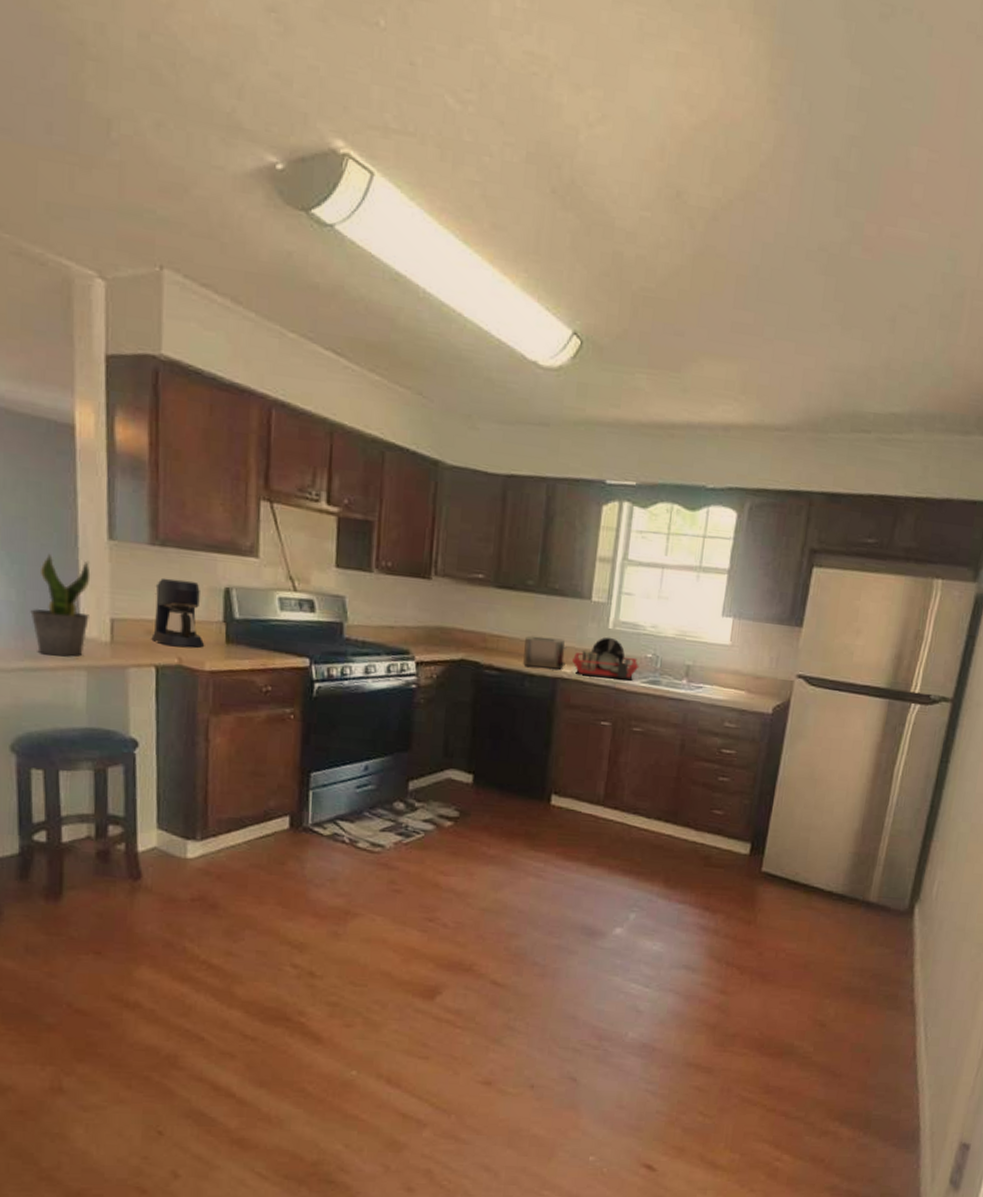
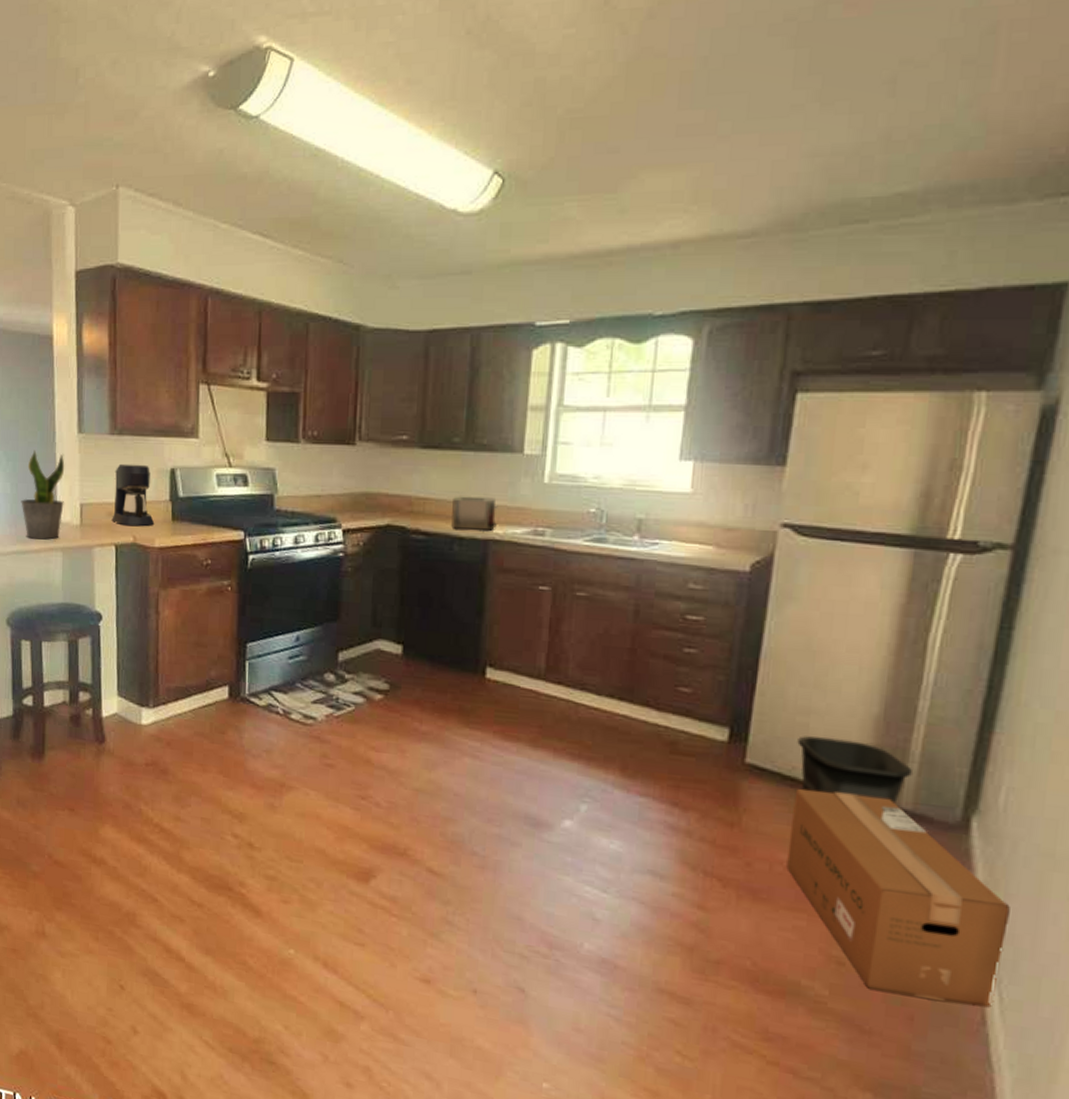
dish rack: present [572,637,640,681] -> none [505,492,581,539]
box: none [788,891,936,1046] -> present [786,789,1010,1008]
waste bin: none [800,848,878,898] -> present [797,736,912,804]

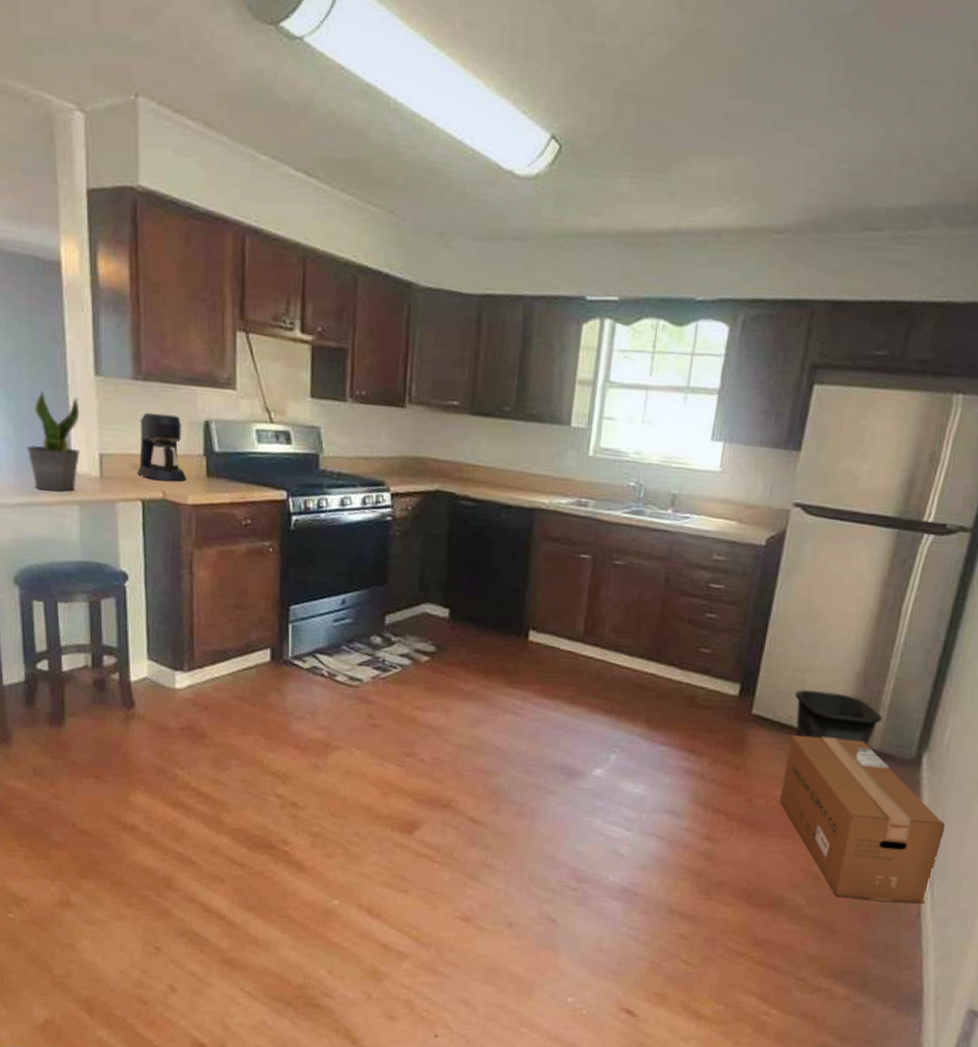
toaster: present [451,496,498,532] -> none [500,464,545,501]

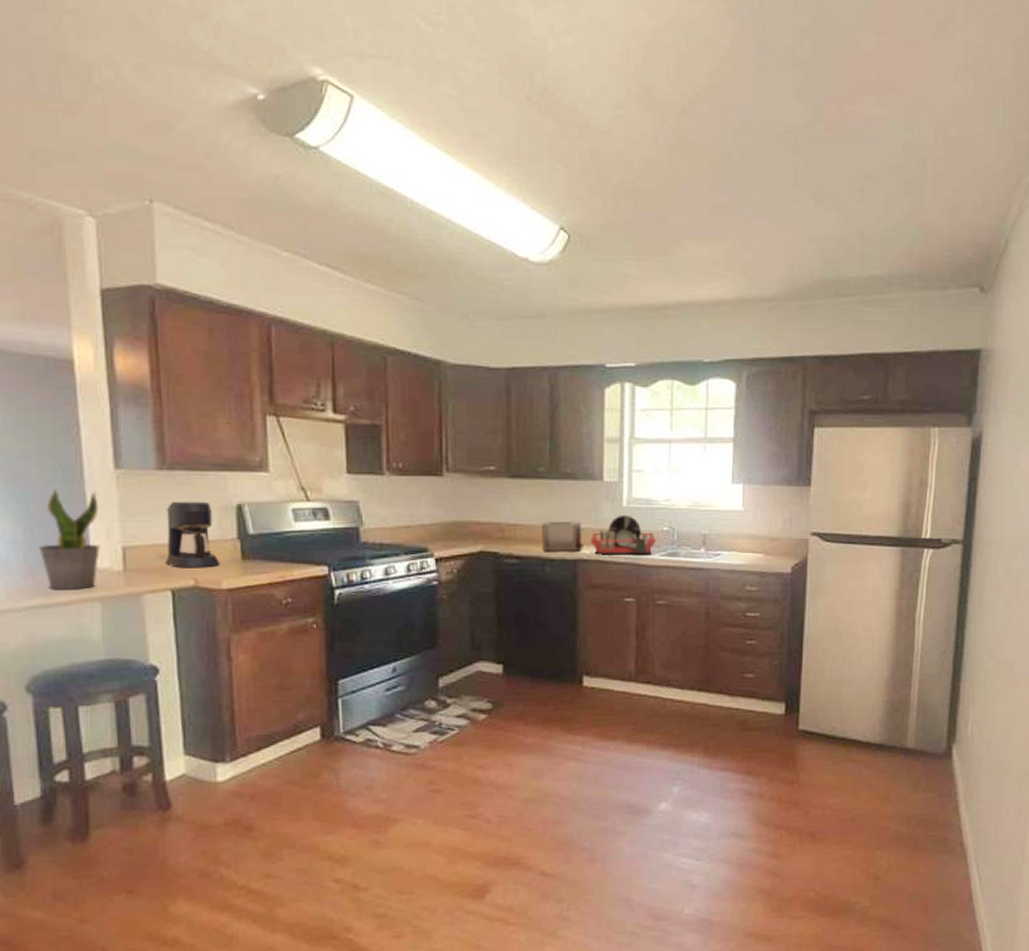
toaster: none [500,464,545,501] -> present [542,521,584,553]
dish rack: none [551,464,622,511] -> present [591,514,657,555]
box: present [780,735,945,904] -> none [834,741,980,894]
waste bin: present [795,690,882,745] -> none [835,700,913,746]

